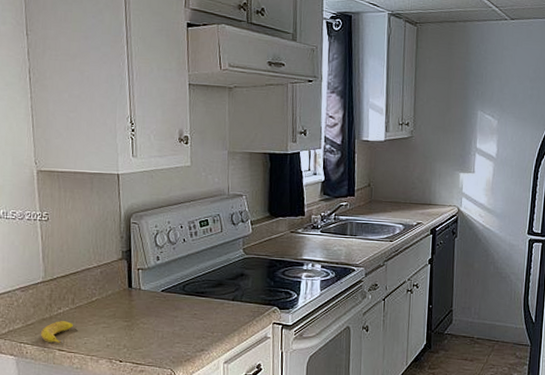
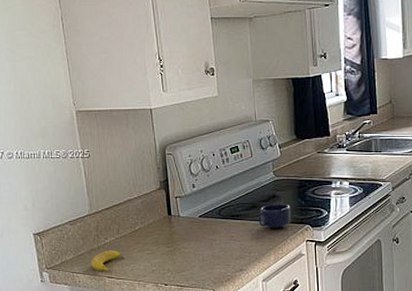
mug: none [224,282,259,309] -> present [258,204,291,229]

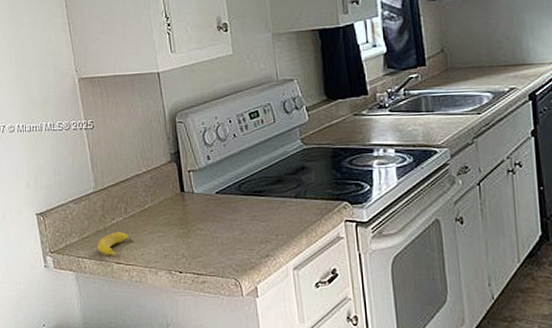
mug: present [258,204,291,229] -> none [285,177,325,207]

